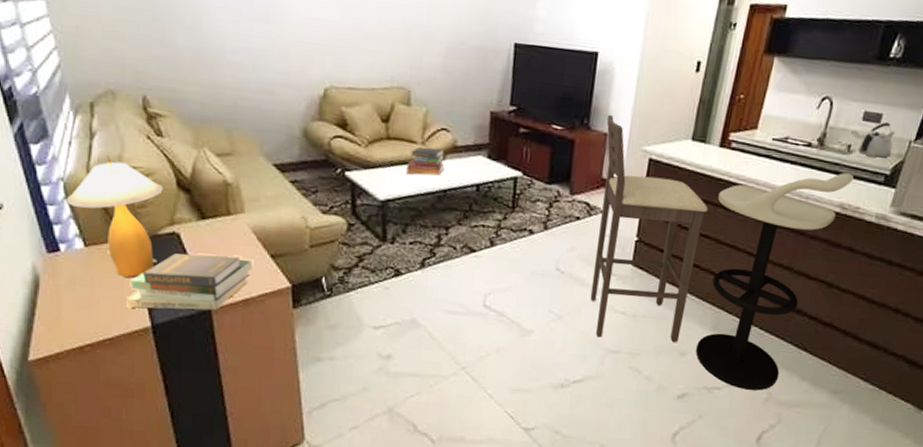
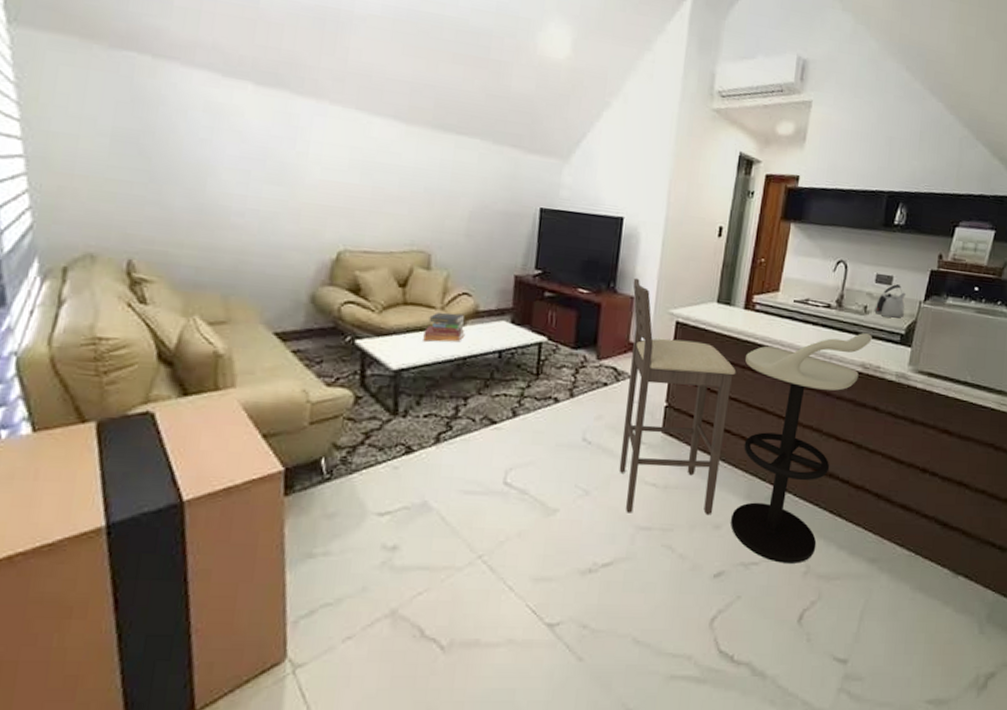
table lamp: present [66,156,163,278] -> none [17,326,140,468]
books: present [127,253,254,311] -> none [77,436,241,505]

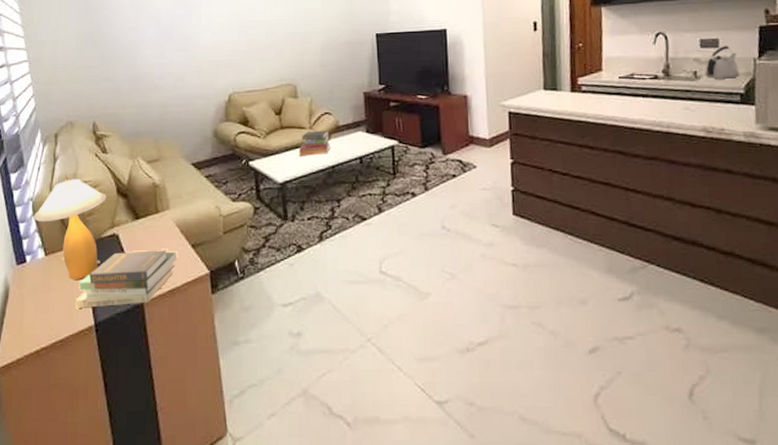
table lamp: none [17,326,140,468] -> present [34,175,106,281]
books: none [77,436,241,505] -> present [75,250,178,308]
bar stool: present [619,278,737,516] -> none [464,78,576,293]
bar stool: present [731,333,872,564] -> none [581,98,709,336]

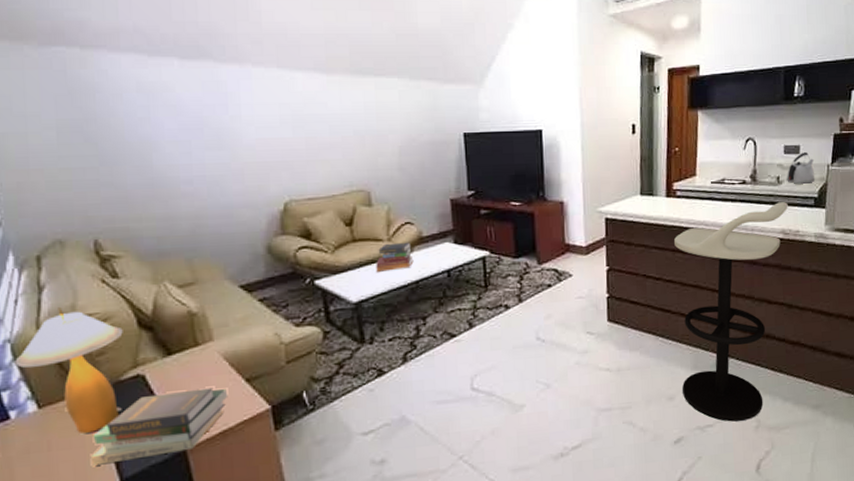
bar stool: none [581,98,709,336] -> present [674,202,788,422]

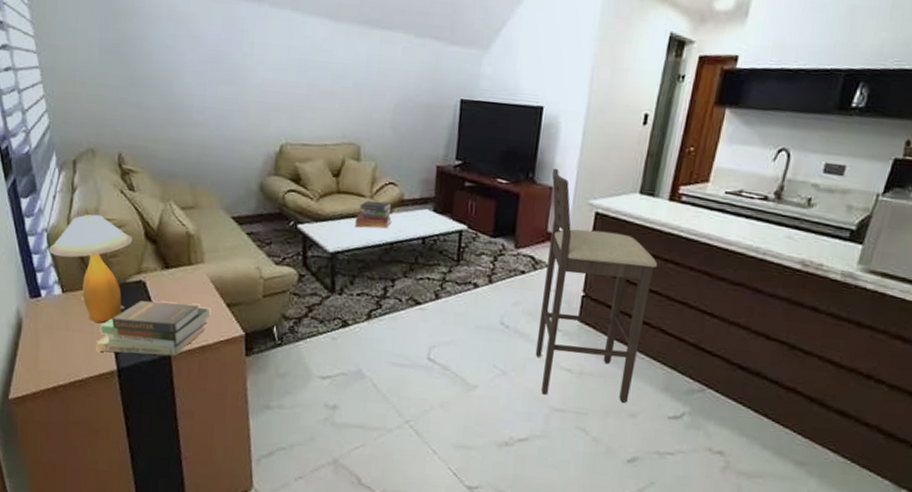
bar stool: none [560,184,668,399] -> present [535,168,658,404]
bar stool: present [674,202,788,422] -> none [646,228,816,458]
kettle: present [786,152,814,185] -> none [819,175,860,212]

